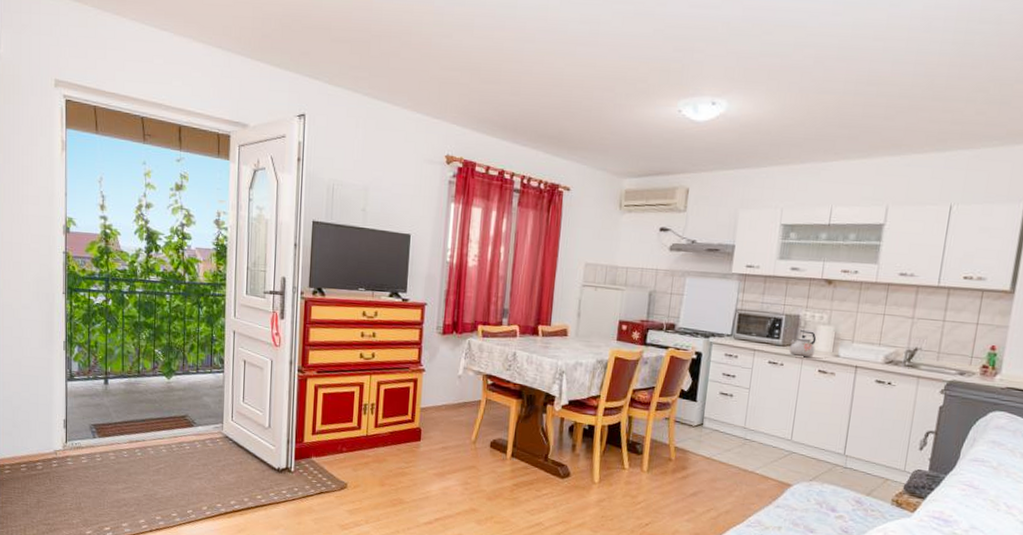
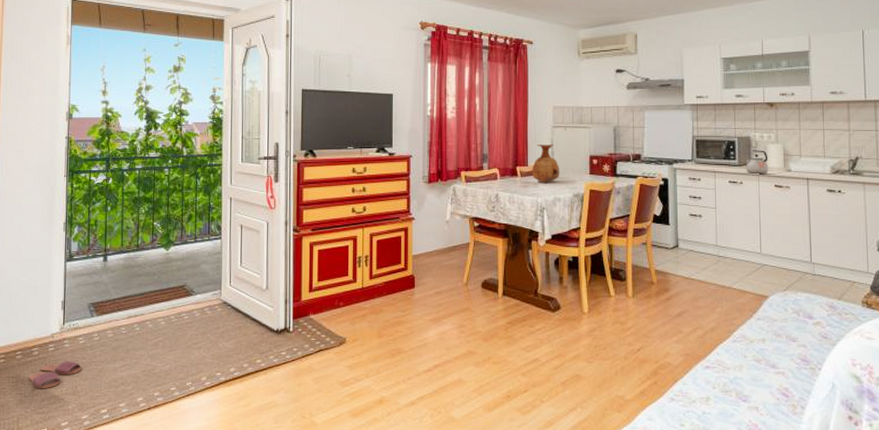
slippers: none [34,477,85,502] -> present [29,360,82,389]
vase: none [554,303,586,347] -> present [531,145,560,184]

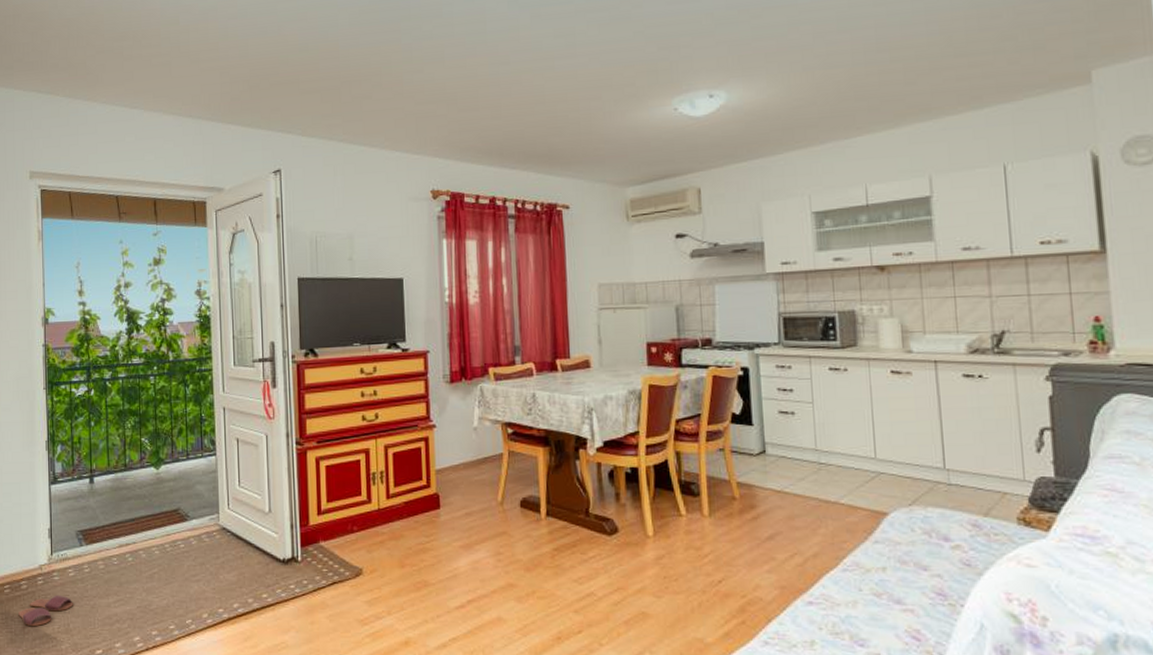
vase: present [531,145,560,184] -> none [574,331,611,379]
kettle: present [745,150,769,175] -> none [849,327,882,359]

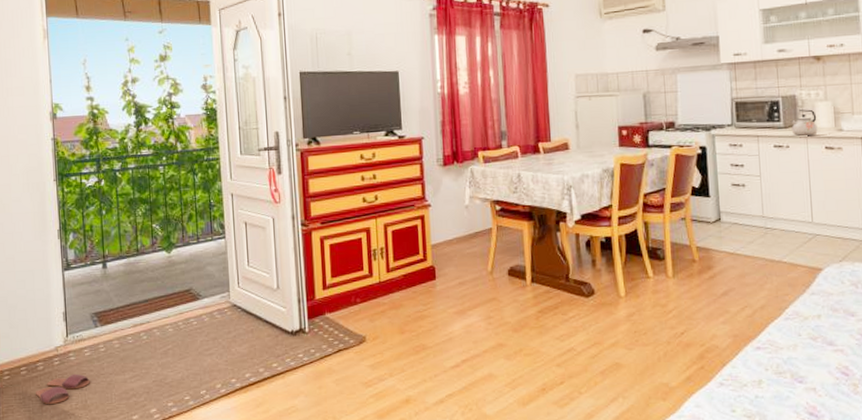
kettle: none [849,327,882,359] -> present [791,109,818,137]

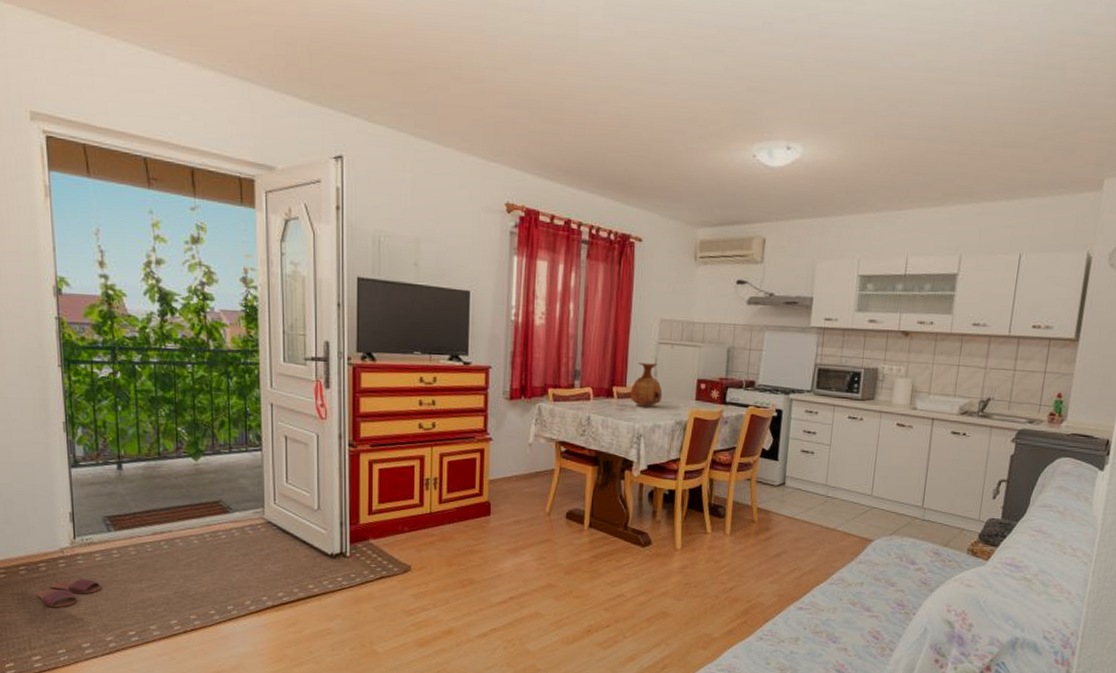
vase: none [555,116,587,160] -> present [630,363,663,408]
kettle: present [791,109,818,137] -> none [867,384,895,411]

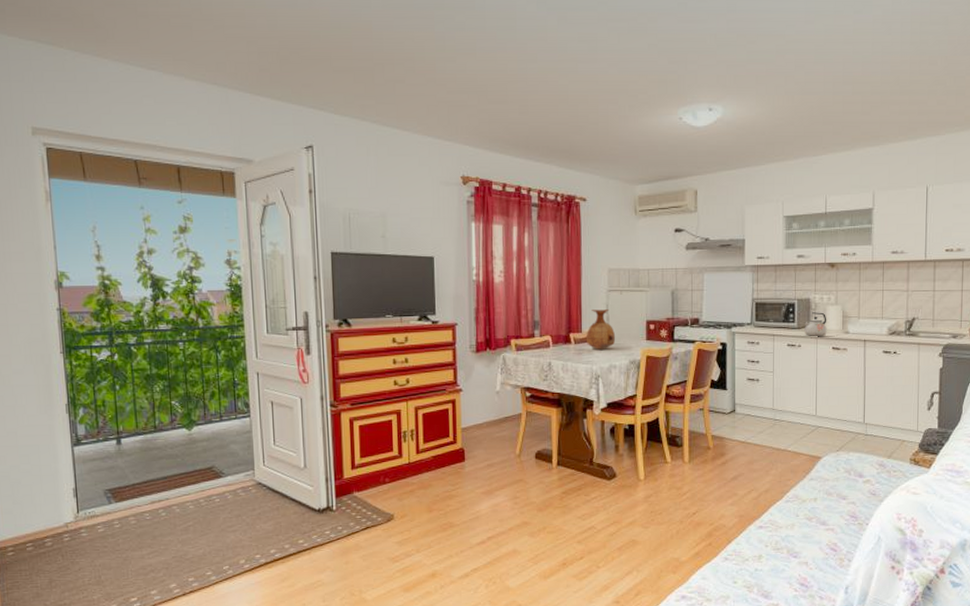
slippers: present [37,578,101,608] -> none [44,550,104,581]
kettle: none [867,384,895,411] -> present [804,312,827,337]

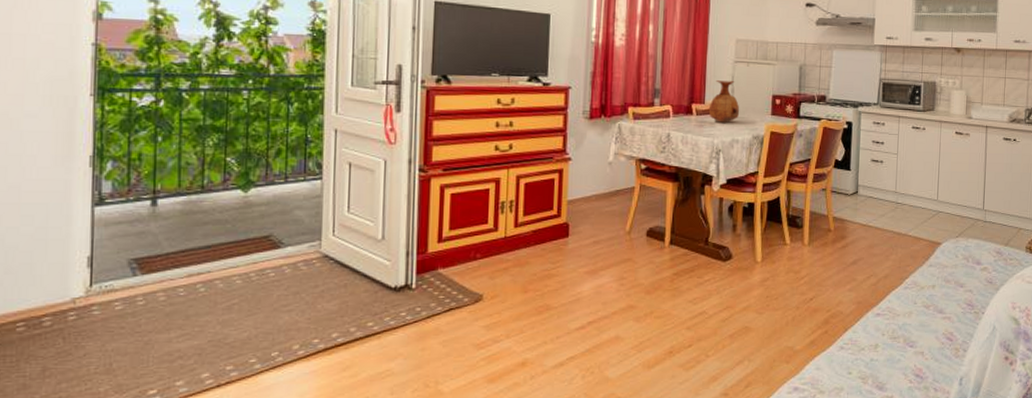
kettle: present [804,312,827,337] -> none [929,96,952,121]

